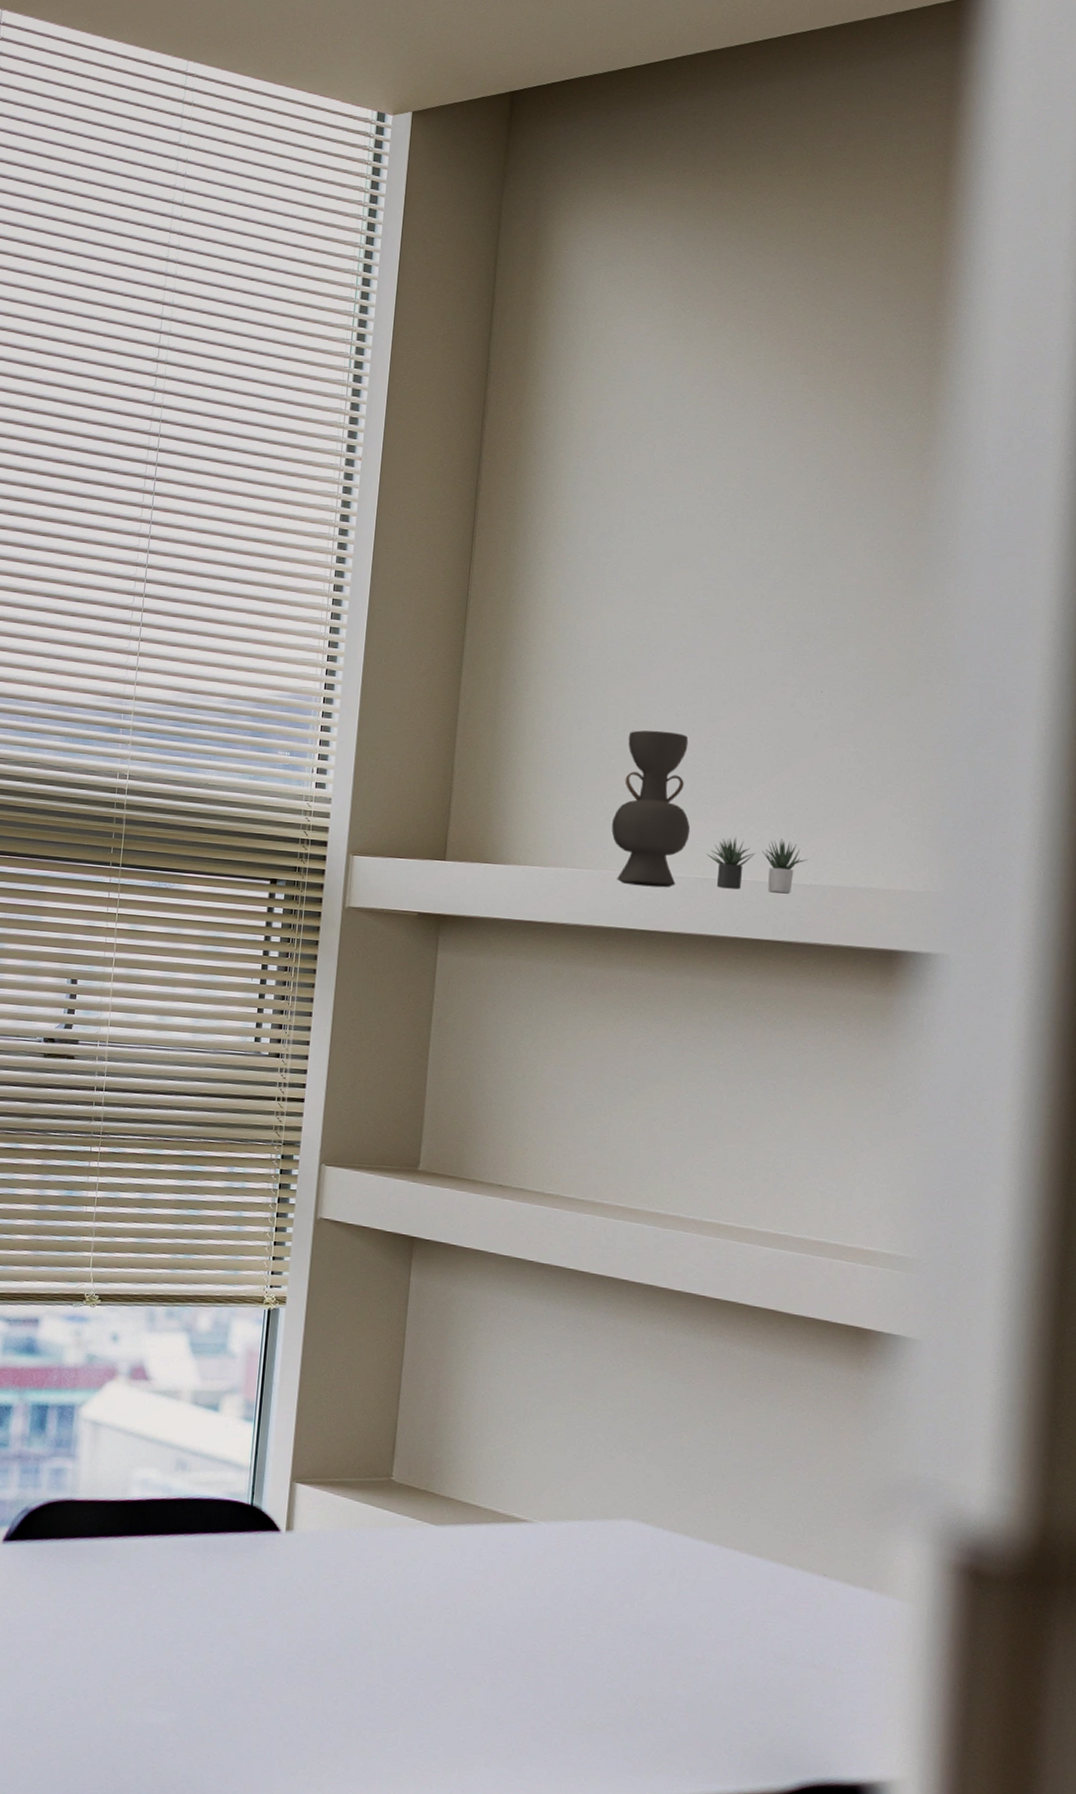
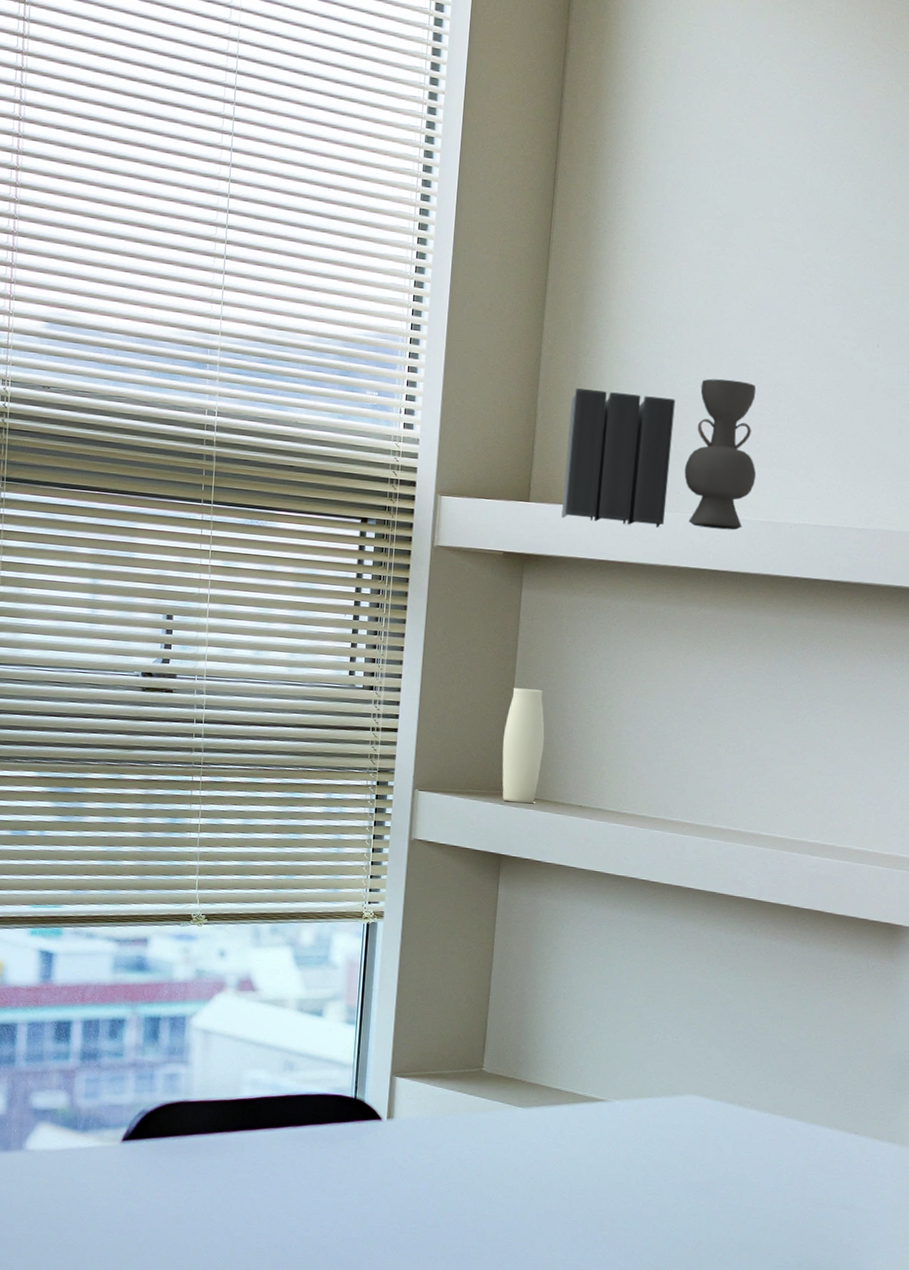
vase: none [415,1056,462,1182] -> present [502,687,545,804]
books: none [480,743,601,886] -> present [561,388,676,528]
succulent plant: present [707,837,808,894] -> none [770,483,861,537]

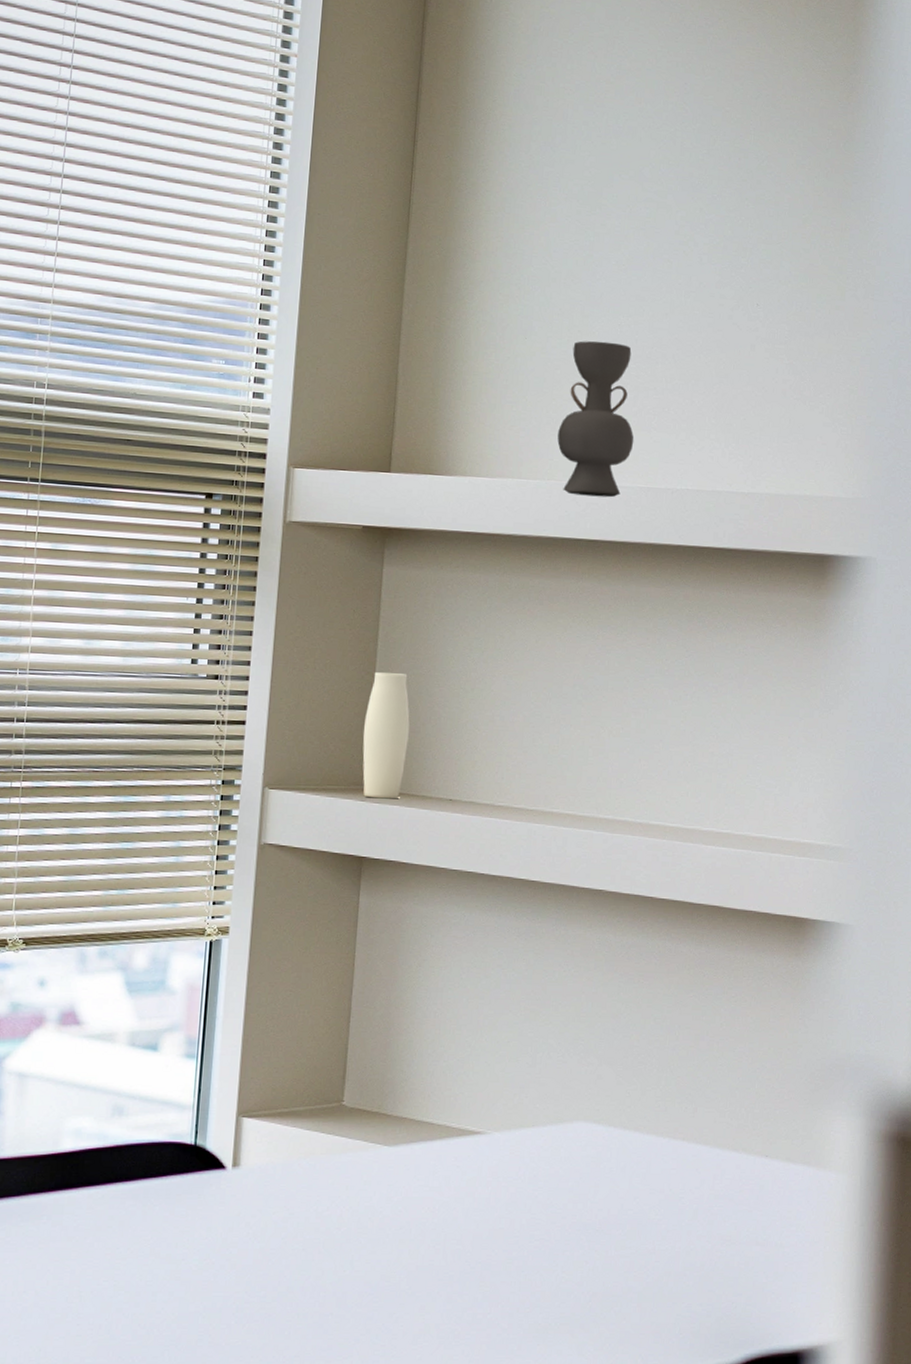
books: present [561,388,676,528] -> none [426,353,547,497]

